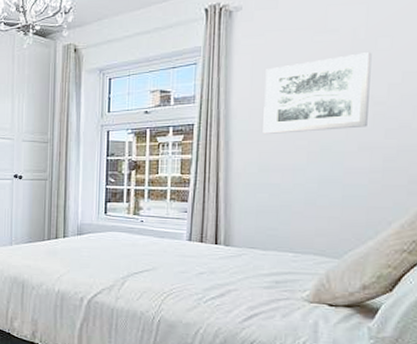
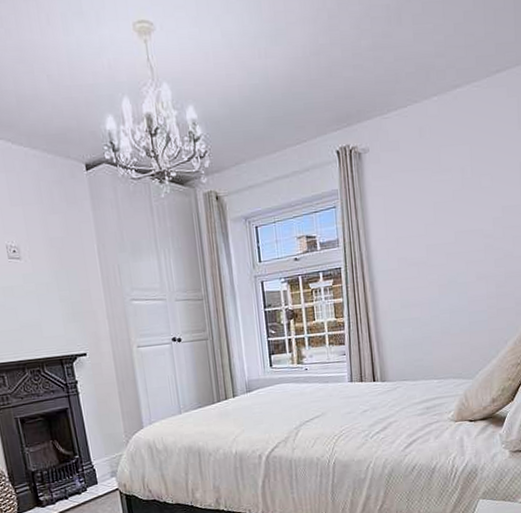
wall art: present [263,52,372,134] -> none [396,190,481,272]

